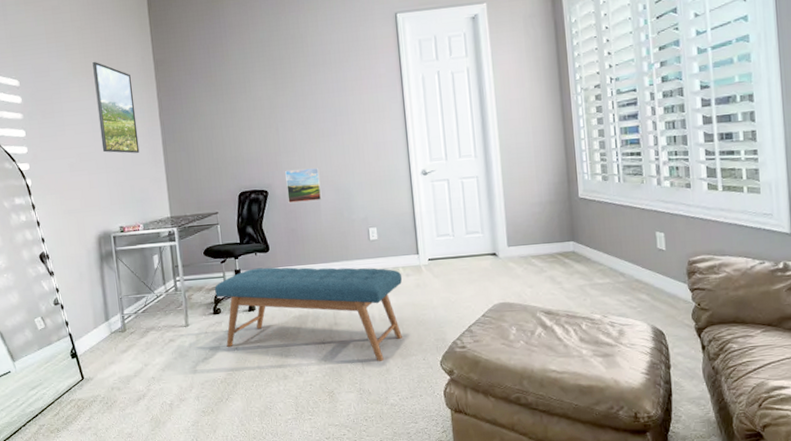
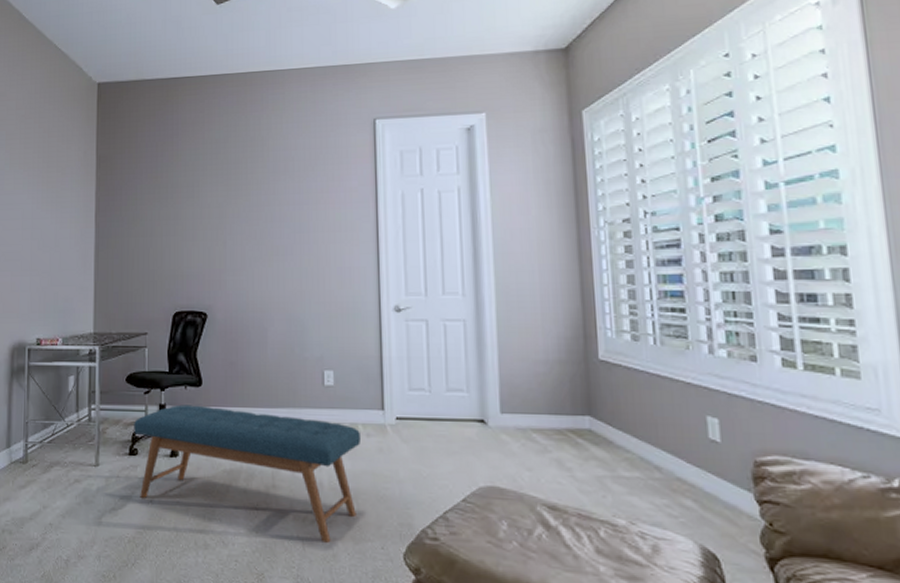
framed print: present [92,61,140,154] -> none [29,153,70,257]
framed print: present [285,167,322,204] -> none [230,290,270,331]

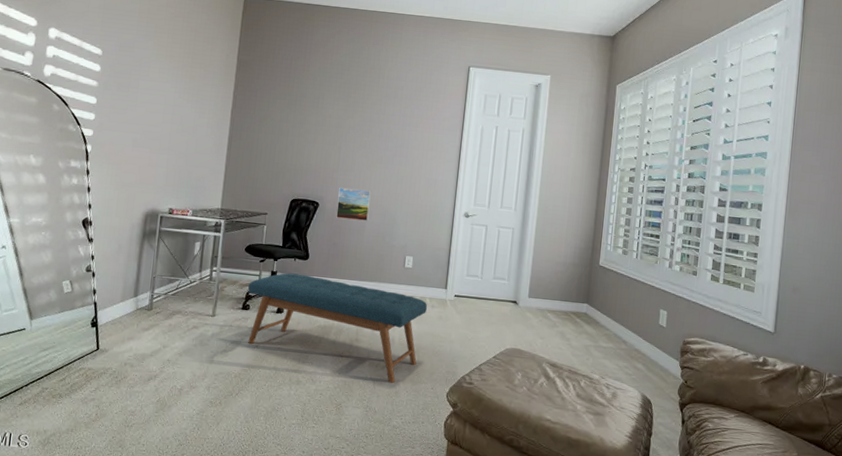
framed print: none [230,290,270,331] -> present [336,187,371,221]

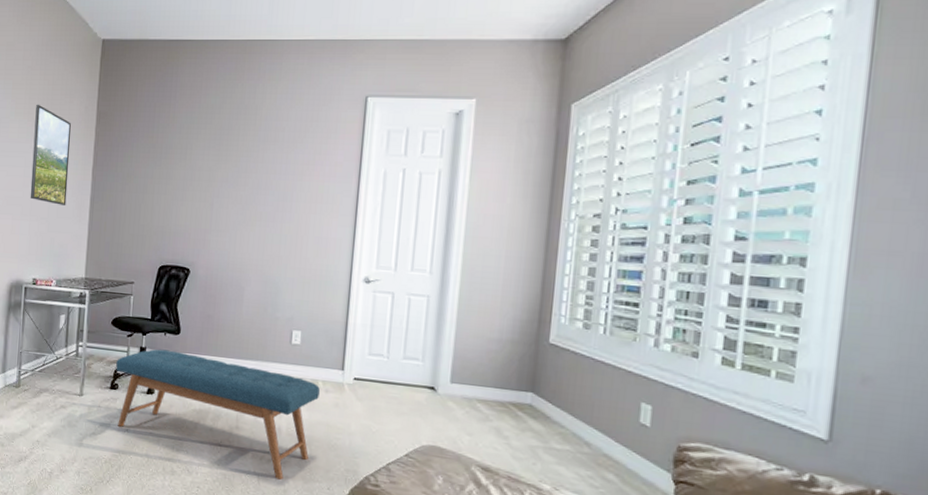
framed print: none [169,48,212,142] -> present [30,104,71,205]
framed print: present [336,187,371,221] -> none [210,250,250,290]

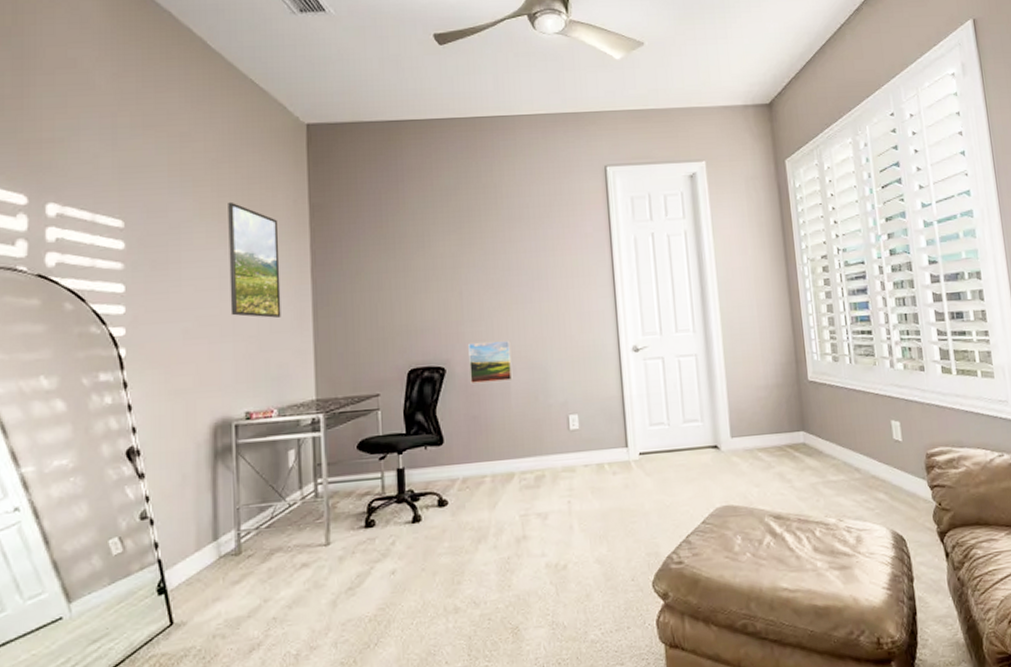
bench: present [116,349,321,480] -> none [369,464,608,585]
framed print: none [210,250,250,290] -> present [468,340,513,385]

